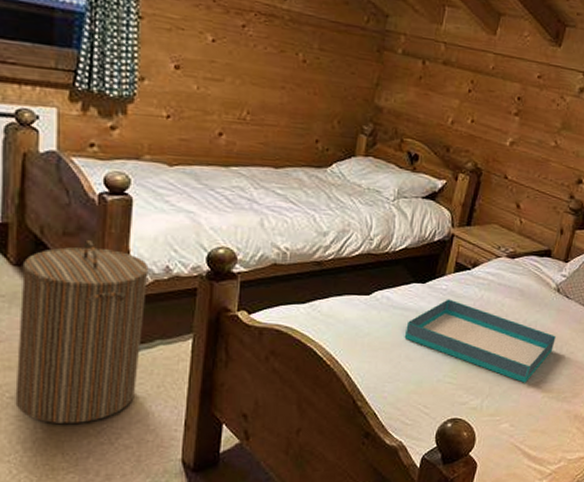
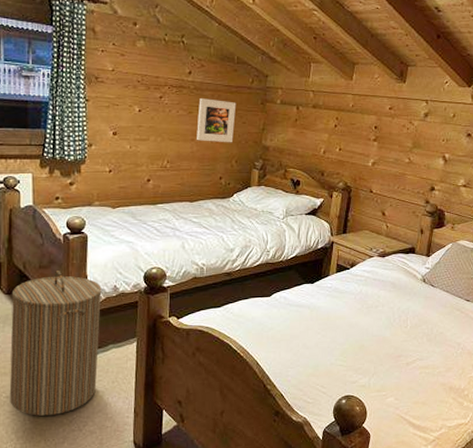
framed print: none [289,34,345,98] -> present [197,98,237,143]
tray: present [404,299,556,383] -> none [300,295,426,362]

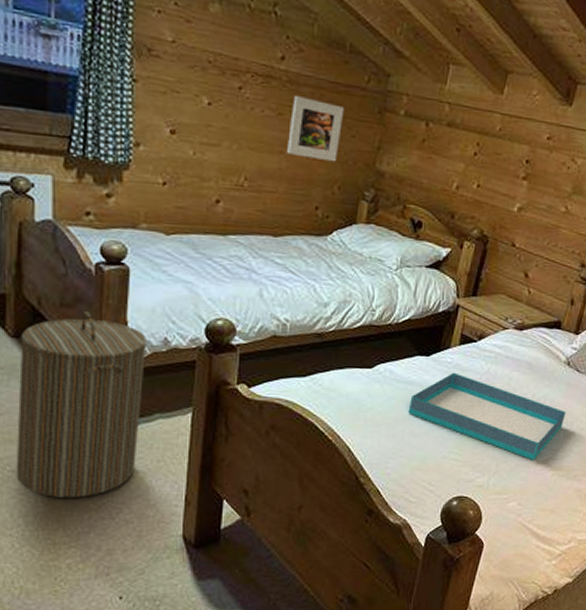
tray: none [300,295,426,362] -> present [408,372,566,460]

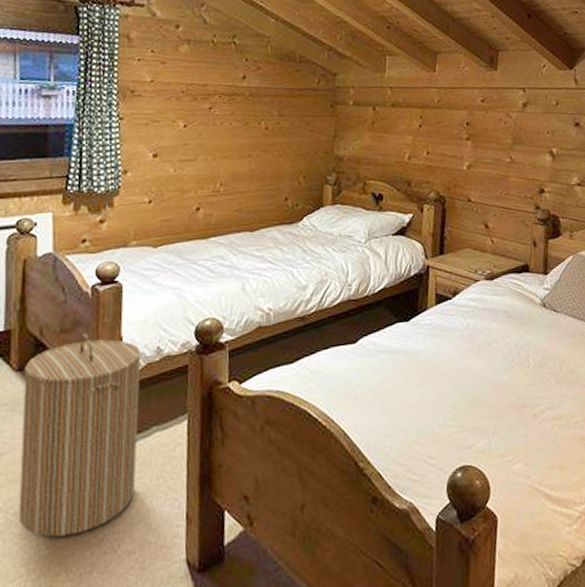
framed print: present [287,96,345,163] -> none [254,105,301,157]
tray: present [408,372,566,460] -> none [396,333,553,414]

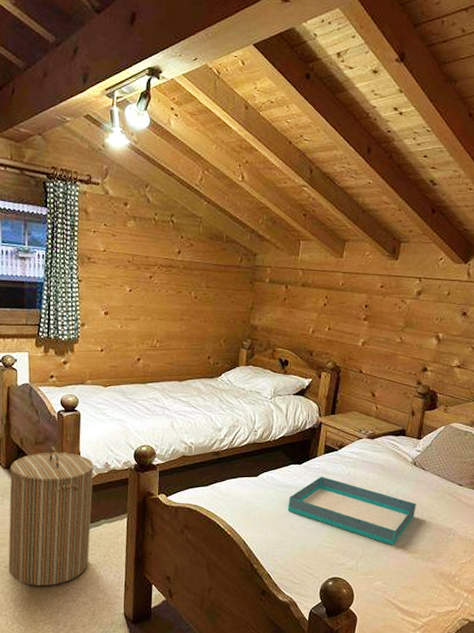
tray: none [396,333,553,414] -> present [287,476,416,546]

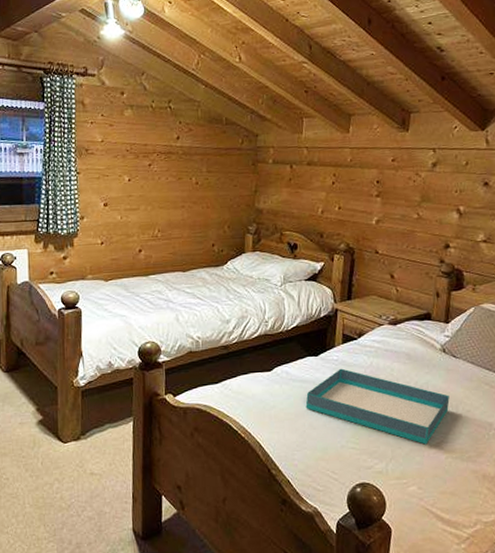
laundry hamper: present [8,447,94,587] -> none [9,347,97,500]

